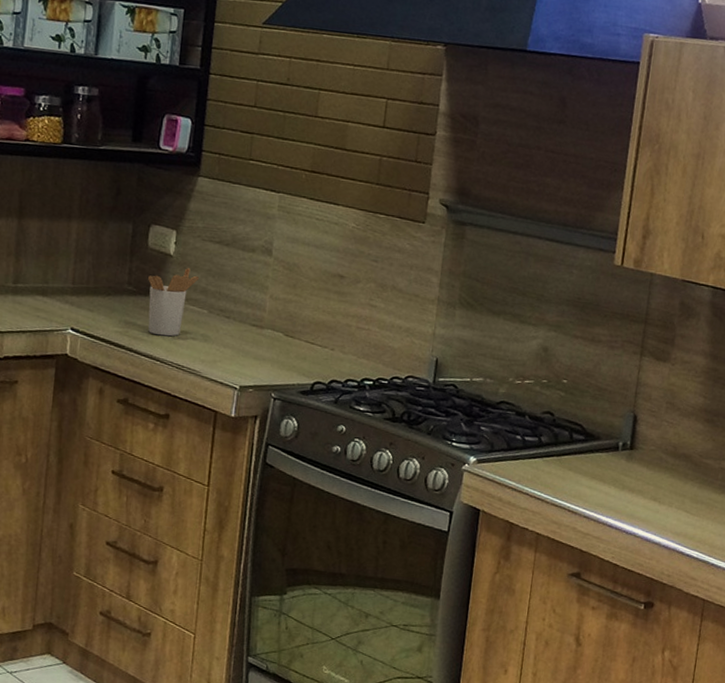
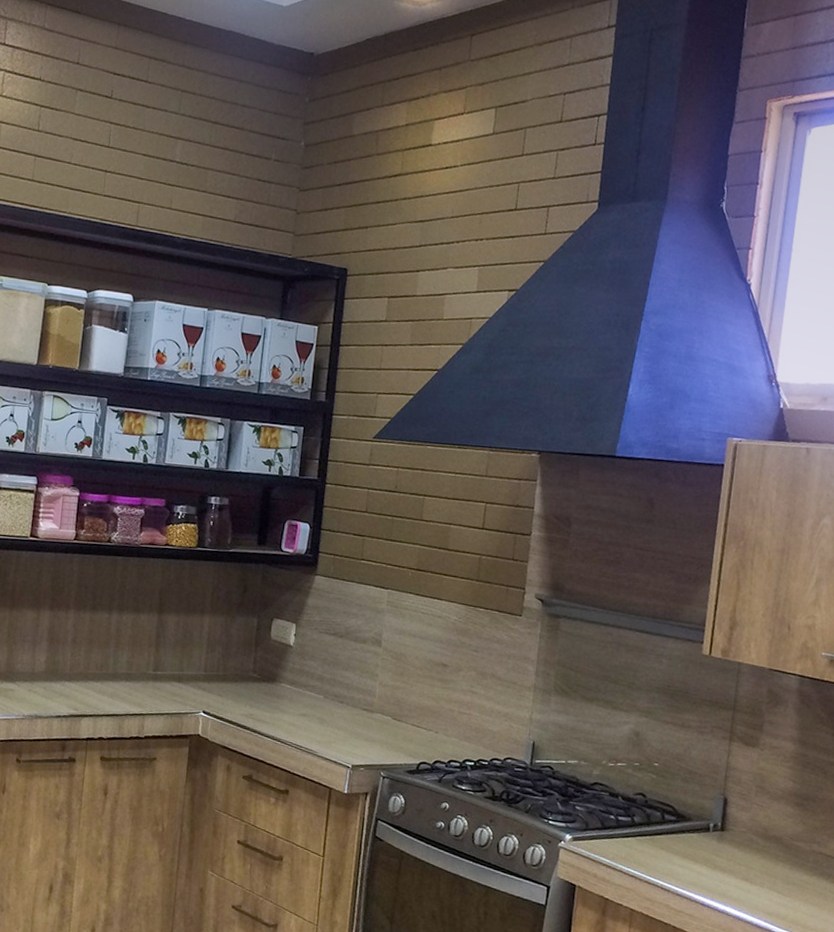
utensil holder: present [148,267,199,337] -> none [270,656,316,719]

